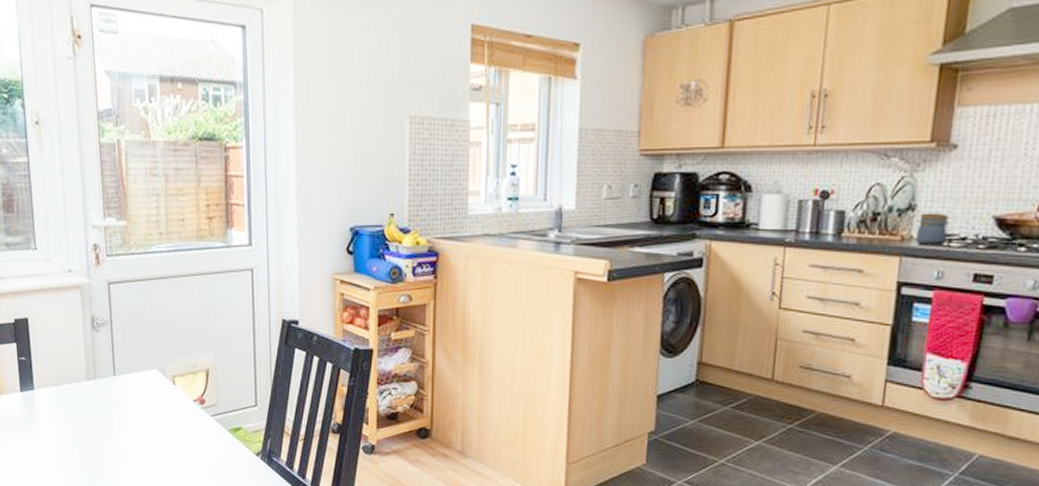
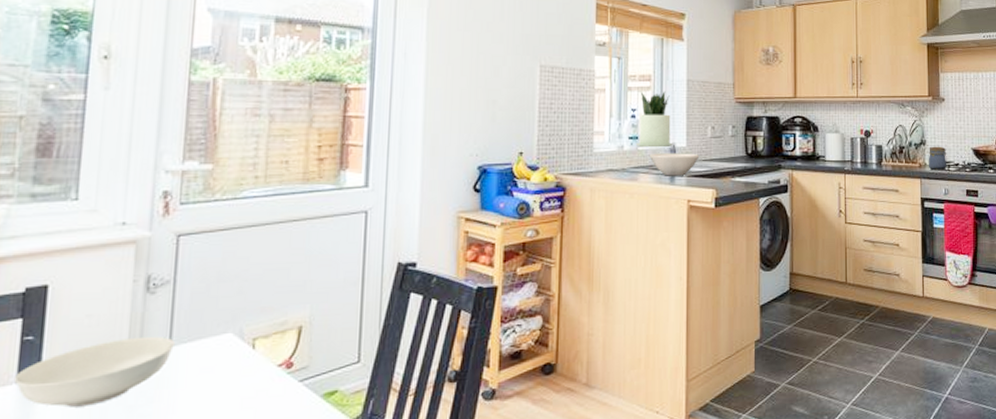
bowl: none [18,365,117,415] -> present [13,336,174,407]
planter: none [516,143,560,210] -> present [636,91,673,148]
bowl: none [532,217,592,244] -> present [650,153,700,176]

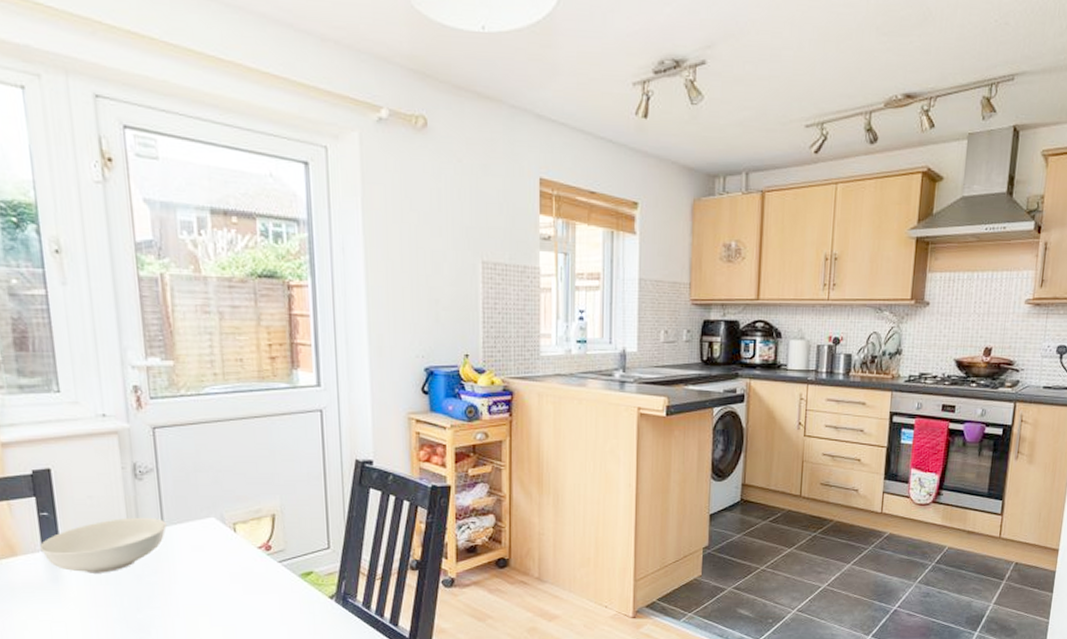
planter: present [636,91,673,148] -> none [585,291,623,353]
bowl: present [650,153,700,176] -> none [599,358,651,383]
jar: present [928,146,947,170] -> none [902,356,926,382]

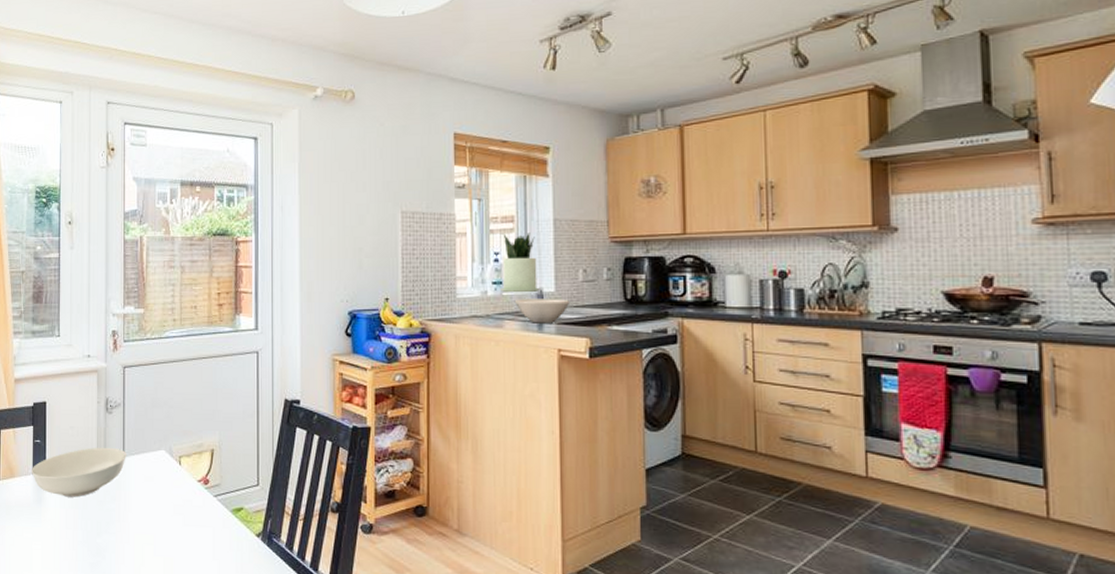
planter: none [585,291,623,353] -> present [501,232,540,293]
bowl: none [599,358,651,383] -> present [515,299,571,323]

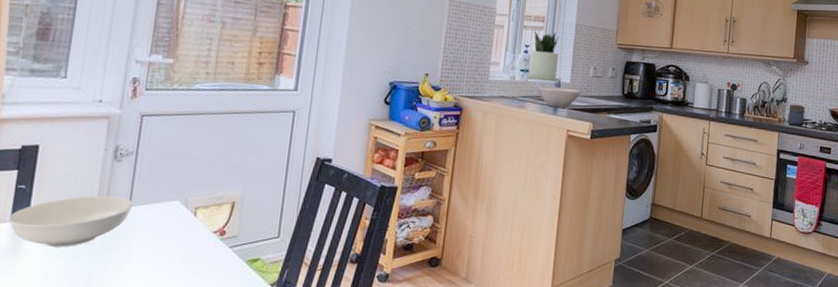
jar: none [872,289,903,319] -> present [787,104,806,126]

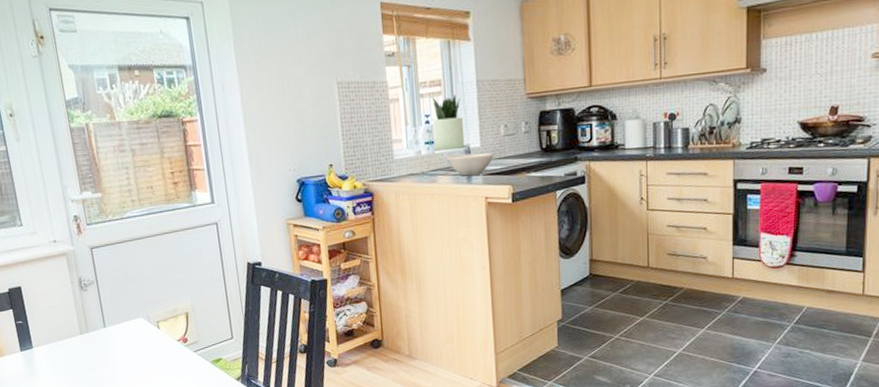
bowl: present [8,195,133,247] -> none [18,320,108,367]
jar: present [787,104,806,126] -> none [743,122,767,149]

